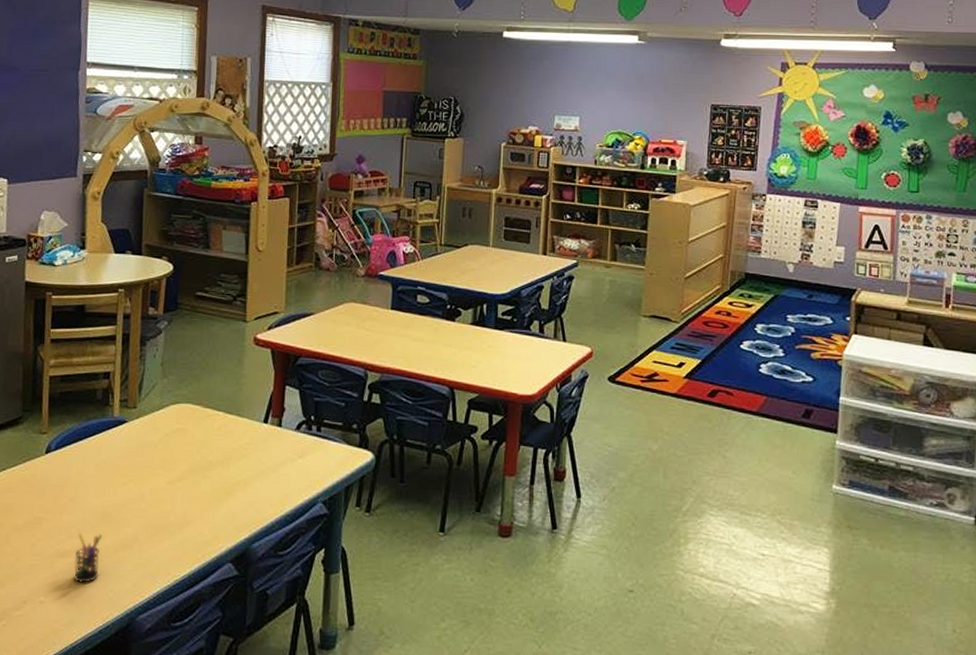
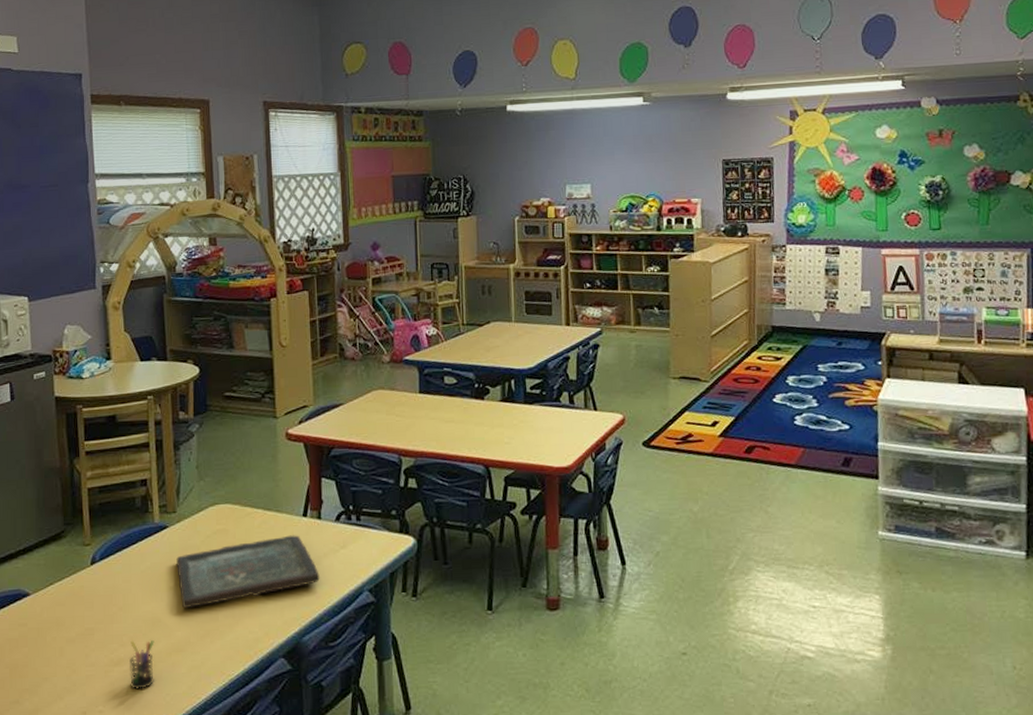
board game: none [132,440,275,505] -> present [176,535,320,608]

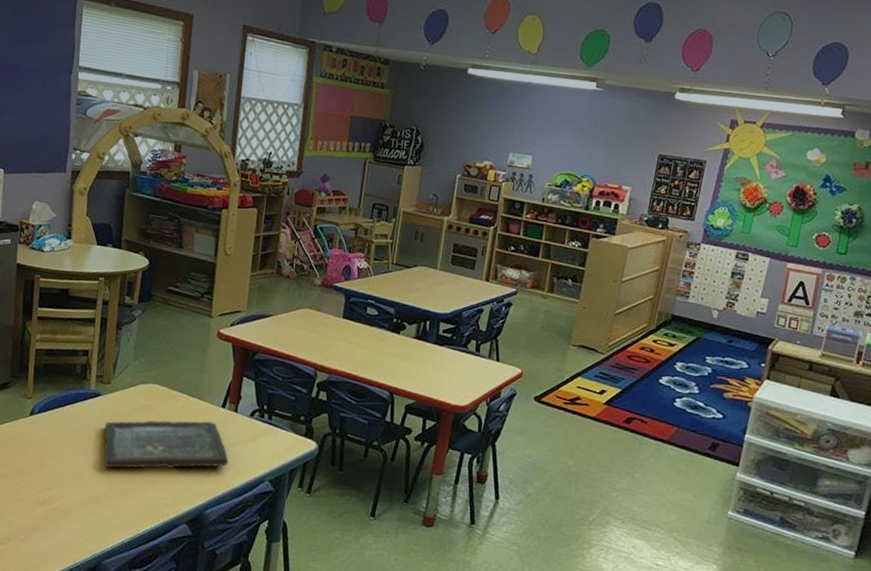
pen holder: present [130,640,155,690] -> none [50,486,77,528]

